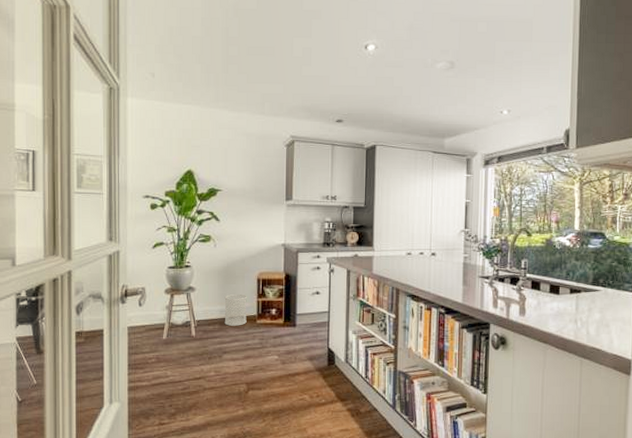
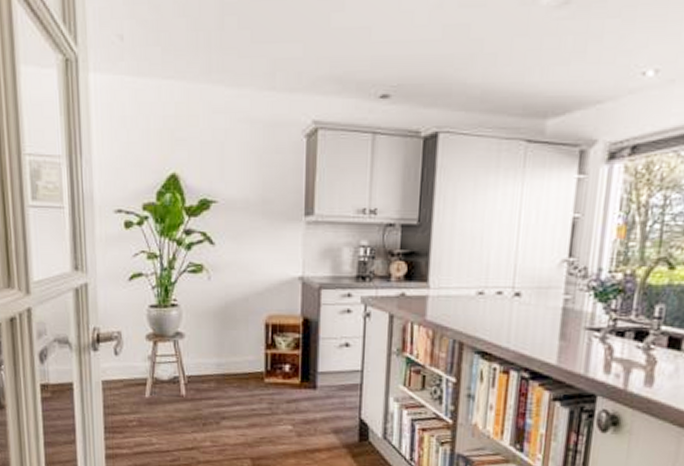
wastebasket: present [224,293,247,326] -> none [222,342,252,385]

